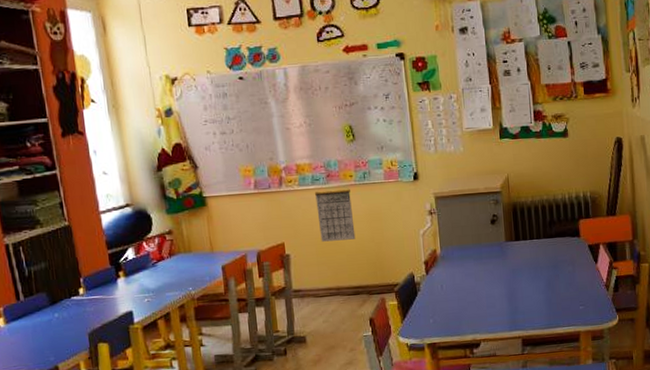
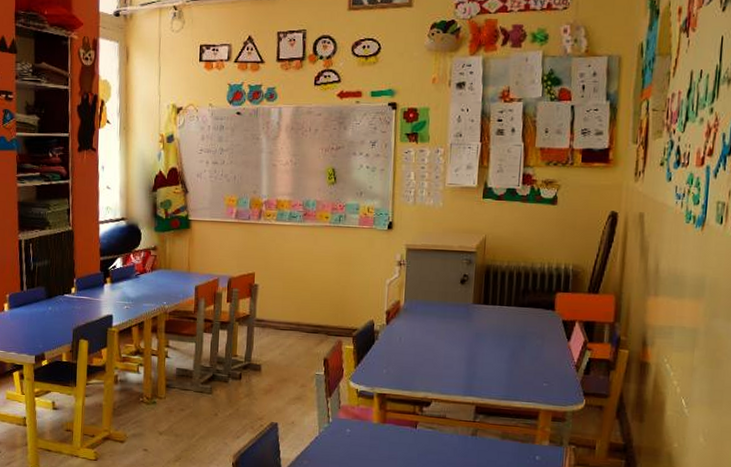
calendar: present [314,186,356,242] -> none [289,226,324,279]

